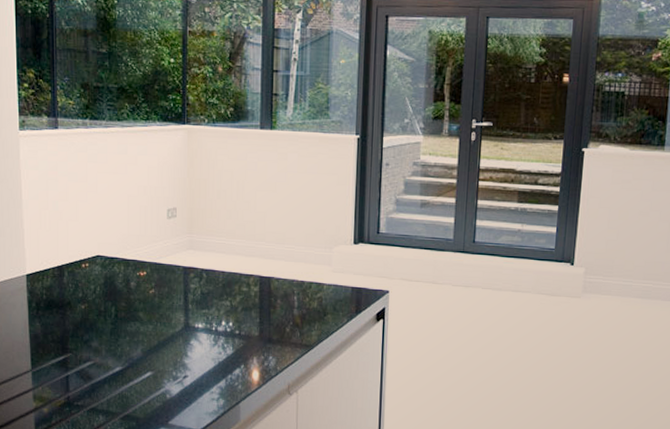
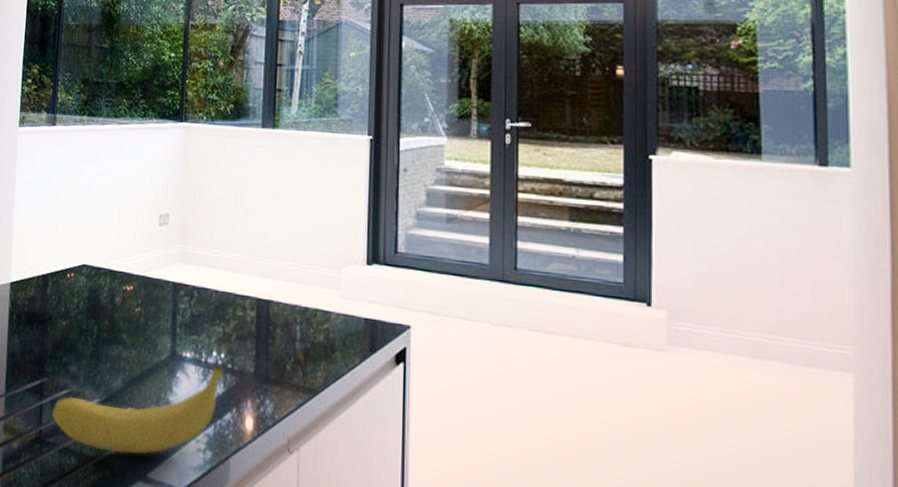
fruit: none [77,332,232,408] -> present [51,364,224,454]

